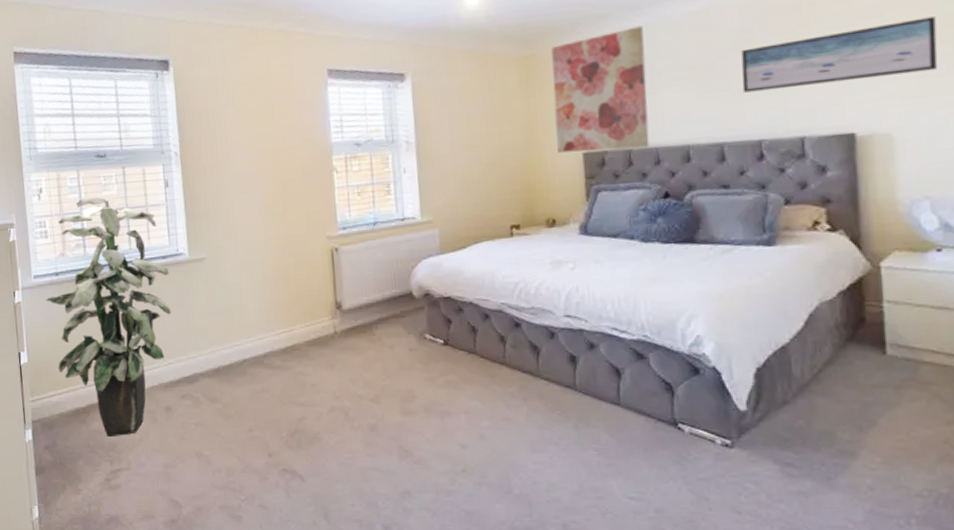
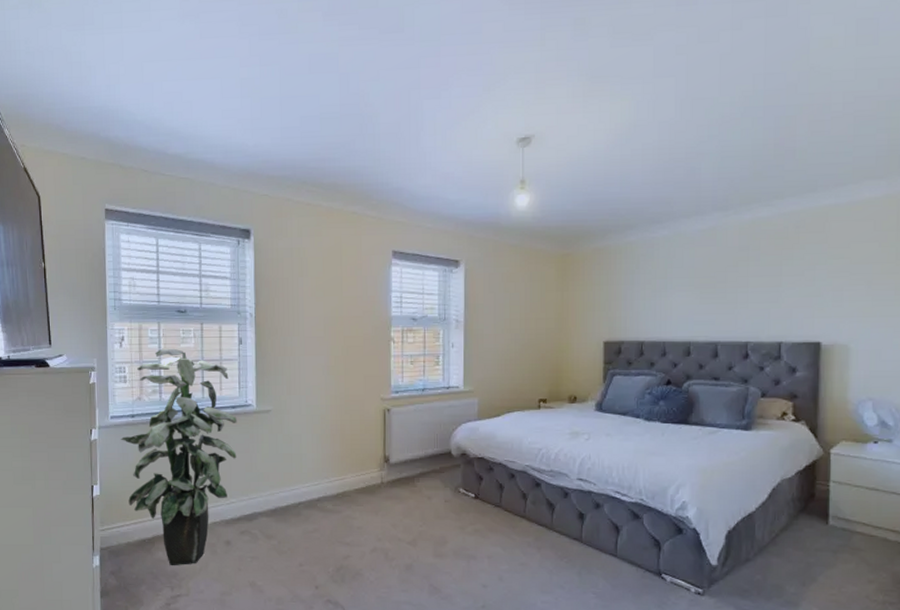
wall art: present [551,26,650,153] -> none [583,238,661,342]
wall art: present [741,16,938,93] -> none [736,252,890,301]

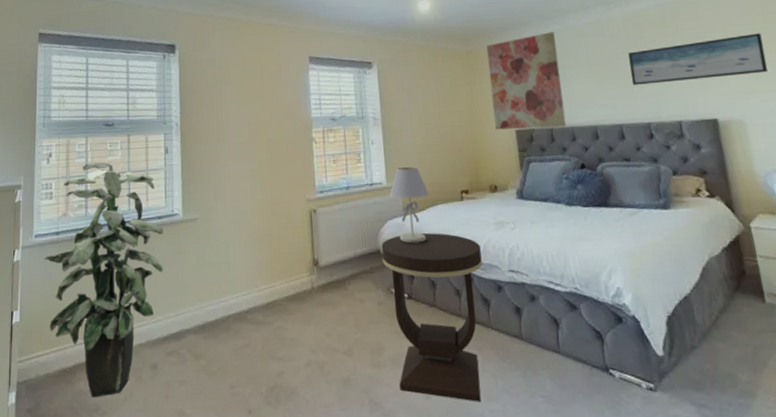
side table: none [453,437,552,594] -> present [381,232,483,402]
table lamp: none [465,373,507,447] -> present [389,167,430,244]
wall art: none [583,238,661,342] -> present [486,32,567,130]
wall art: none [736,252,890,301] -> present [628,33,768,85]

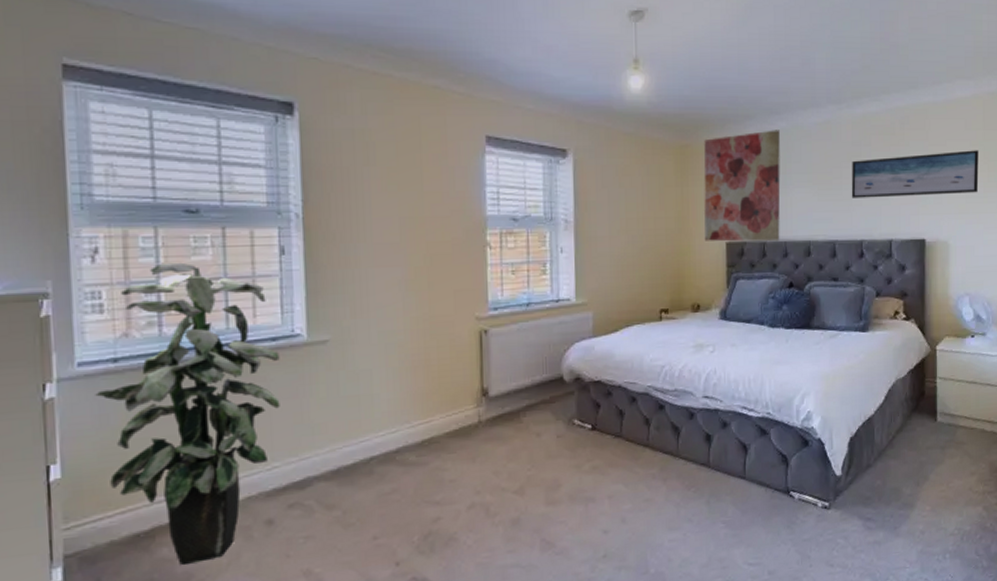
side table: present [381,232,483,402] -> none [565,356,676,533]
table lamp: present [389,167,430,244] -> none [578,281,625,369]

